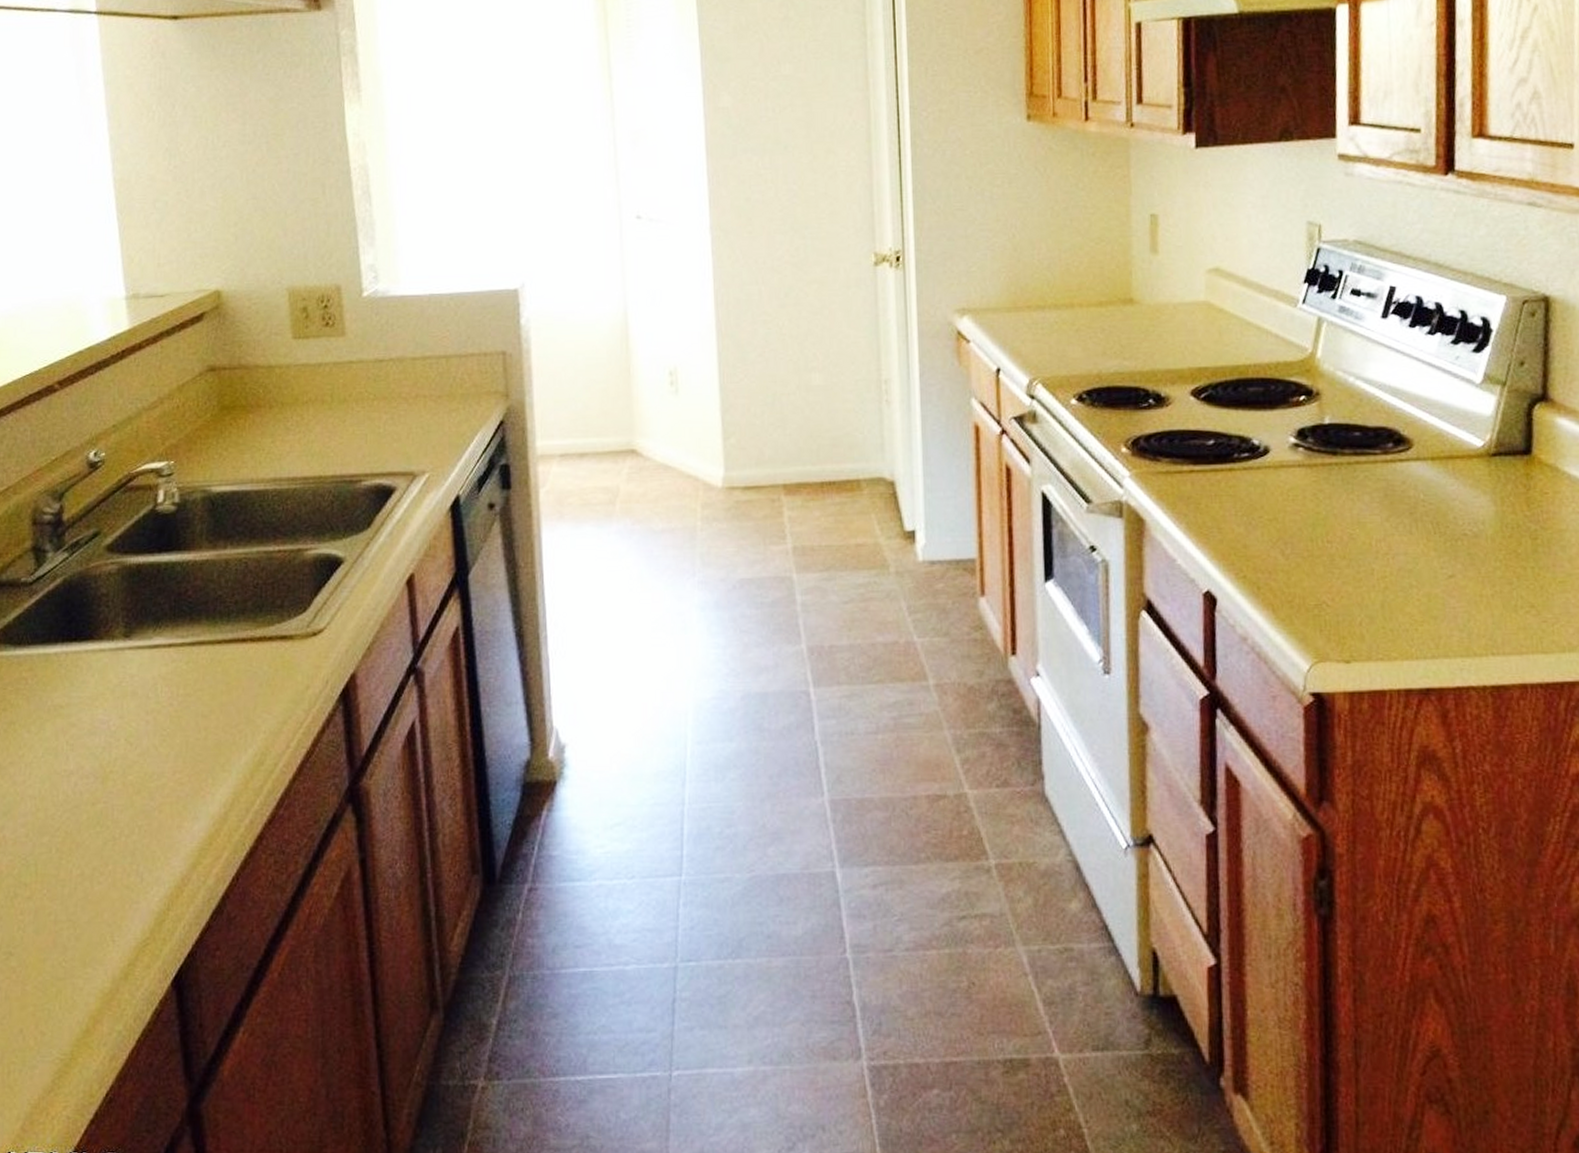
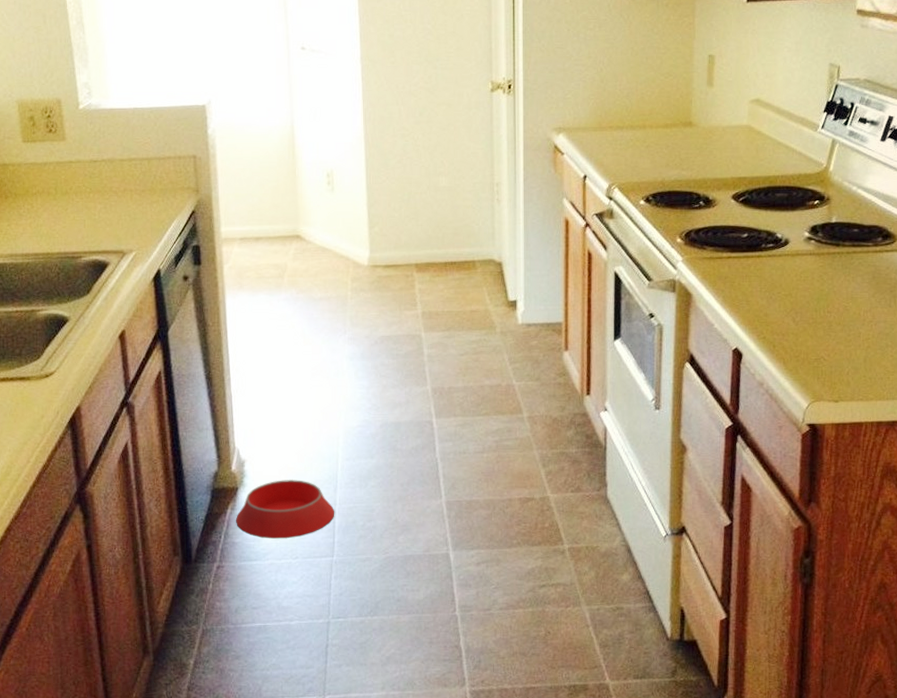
pet bowl: none [554,770,683,849] -> present [236,480,335,538]

